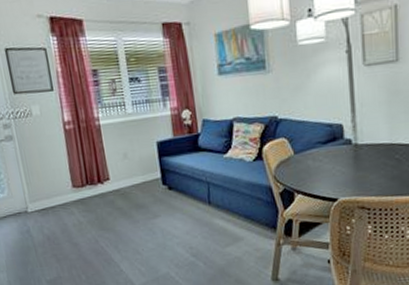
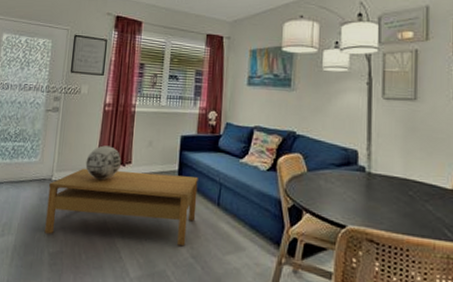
coffee table: none [26,181,189,264] -> present [44,168,198,247]
decorative sphere: none [59,166,99,203] -> present [85,145,122,181]

